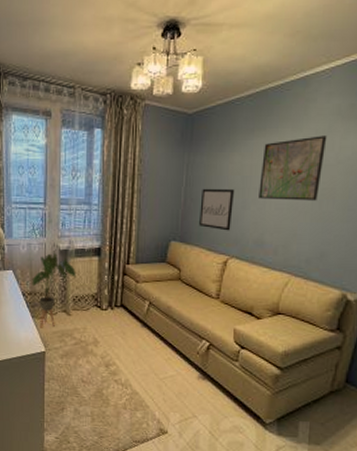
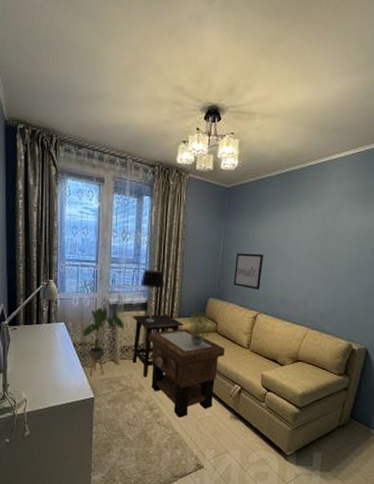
side table: none [84,260,142,331] -> present [132,314,184,378]
table lamp: none [94,210,120,269] -> present [141,269,165,322]
side table: none [102,276,190,376] -> present [148,328,225,418]
potted plant: none [146,255,179,297] -> present [187,310,216,347]
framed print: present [259,135,328,201] -> none [283,212,339,266]

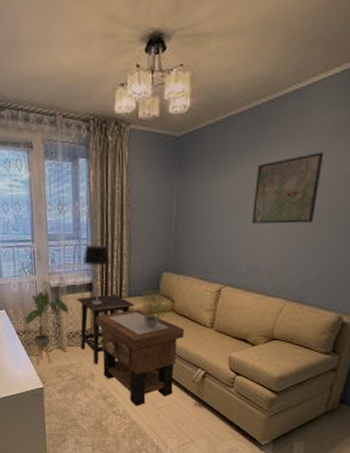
wall art: present [234,253,263,290] -> none [191,214,226,259]
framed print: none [283,212,339,266] -> present [252,152,324,224]

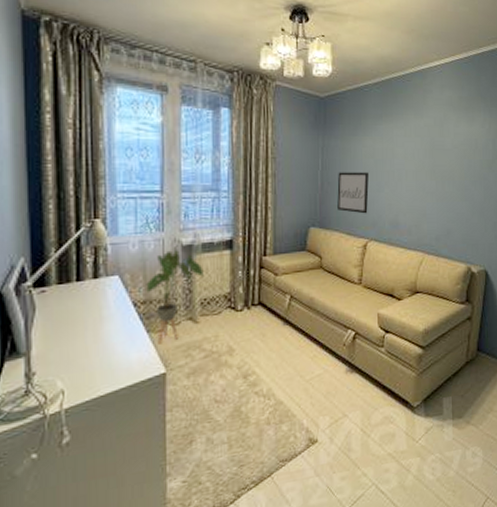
side table: present [76,294,135,365] -> none [213,252,281,337]
table lamp: present [84,244,110,304] -> none [223,197,254,264]
side table: present [96,309,184,406] -> none [236,267,333,382]
potted plant: present [139,287,173,329] -> none [285,243,320,289]
wall art: none [191,214,226,259] -> present [337,172,369,214]
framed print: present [252,152,324,224] -> none [391,123,444,182]

